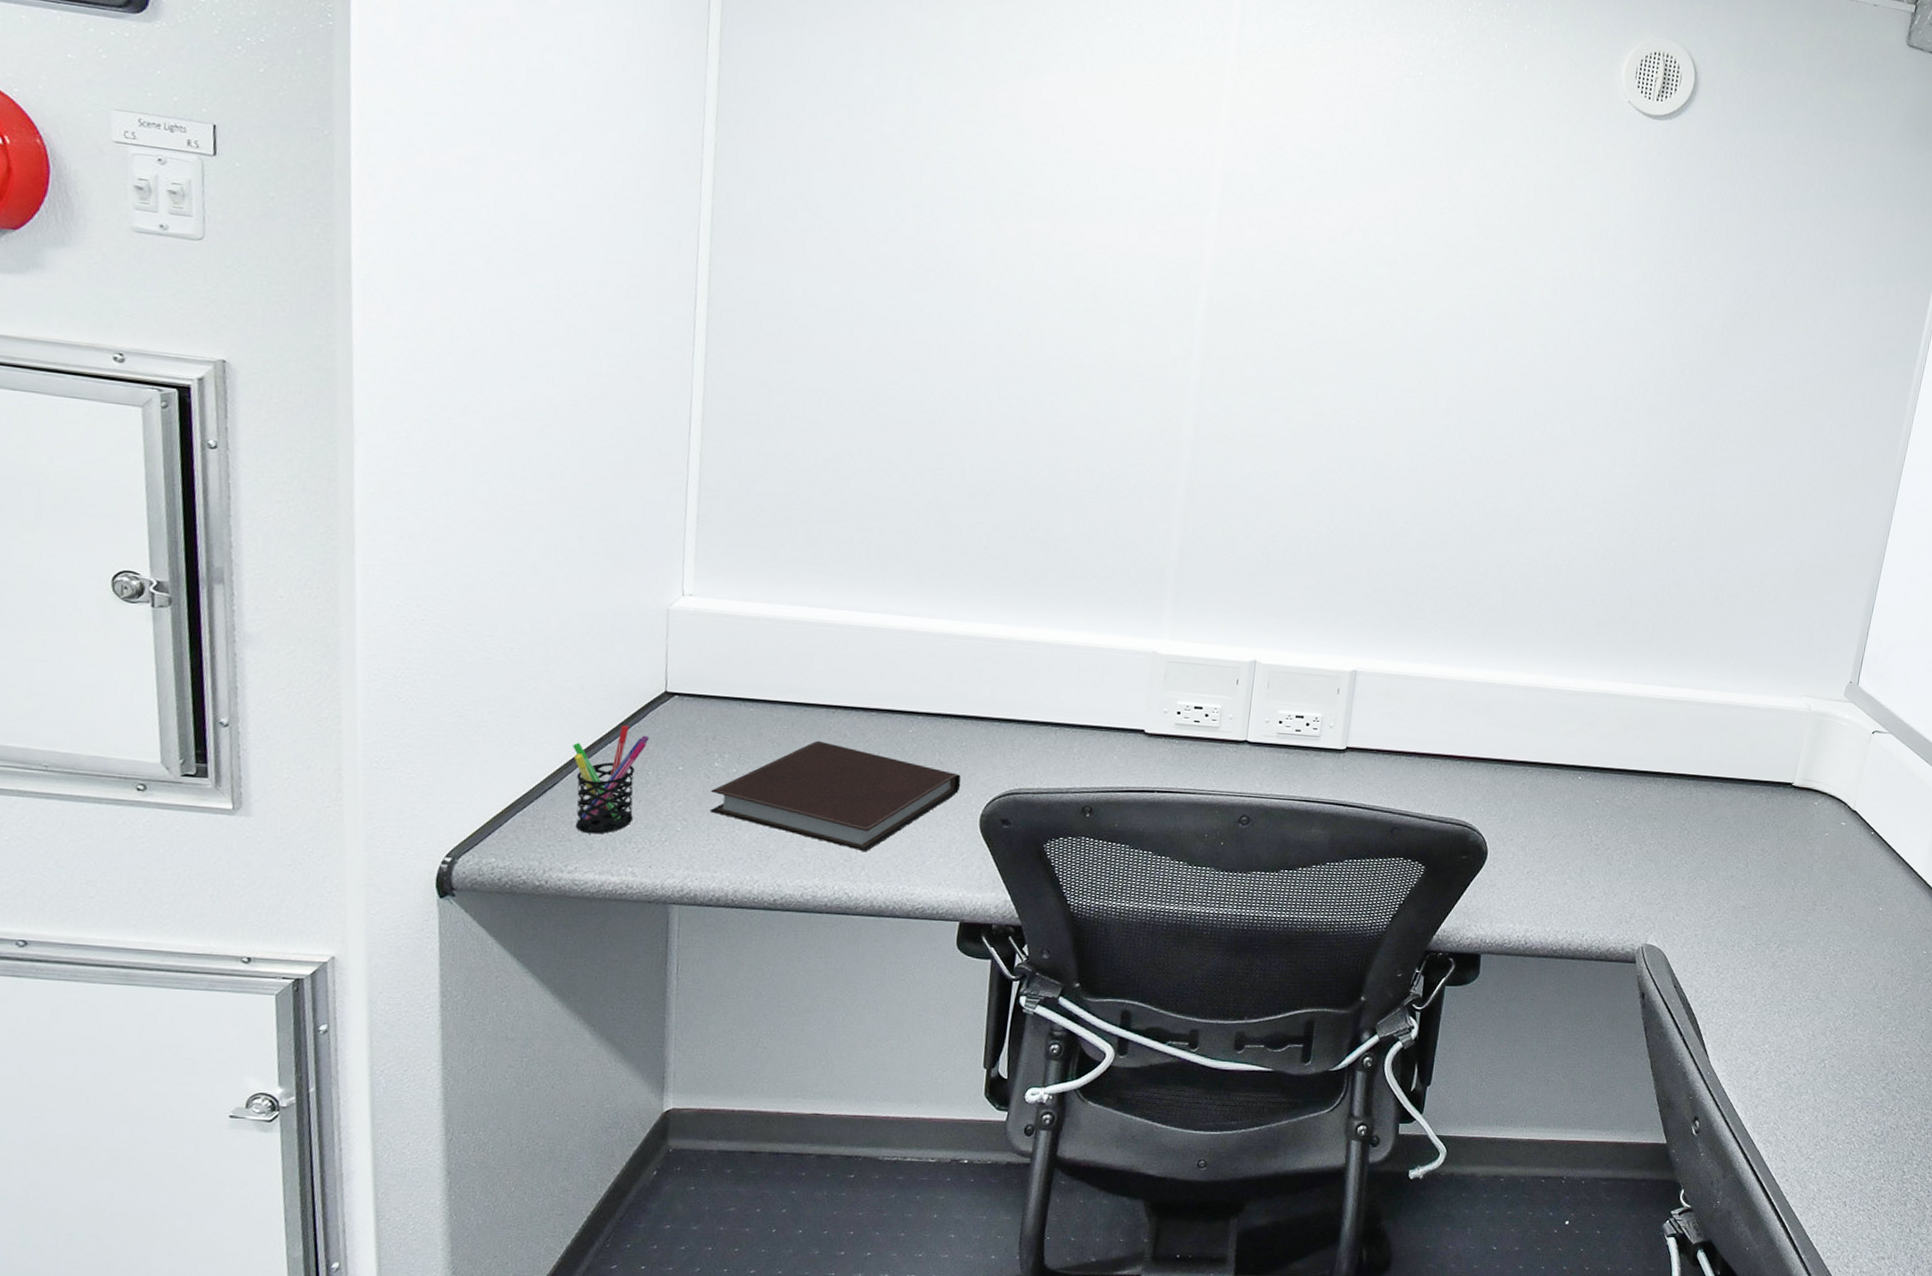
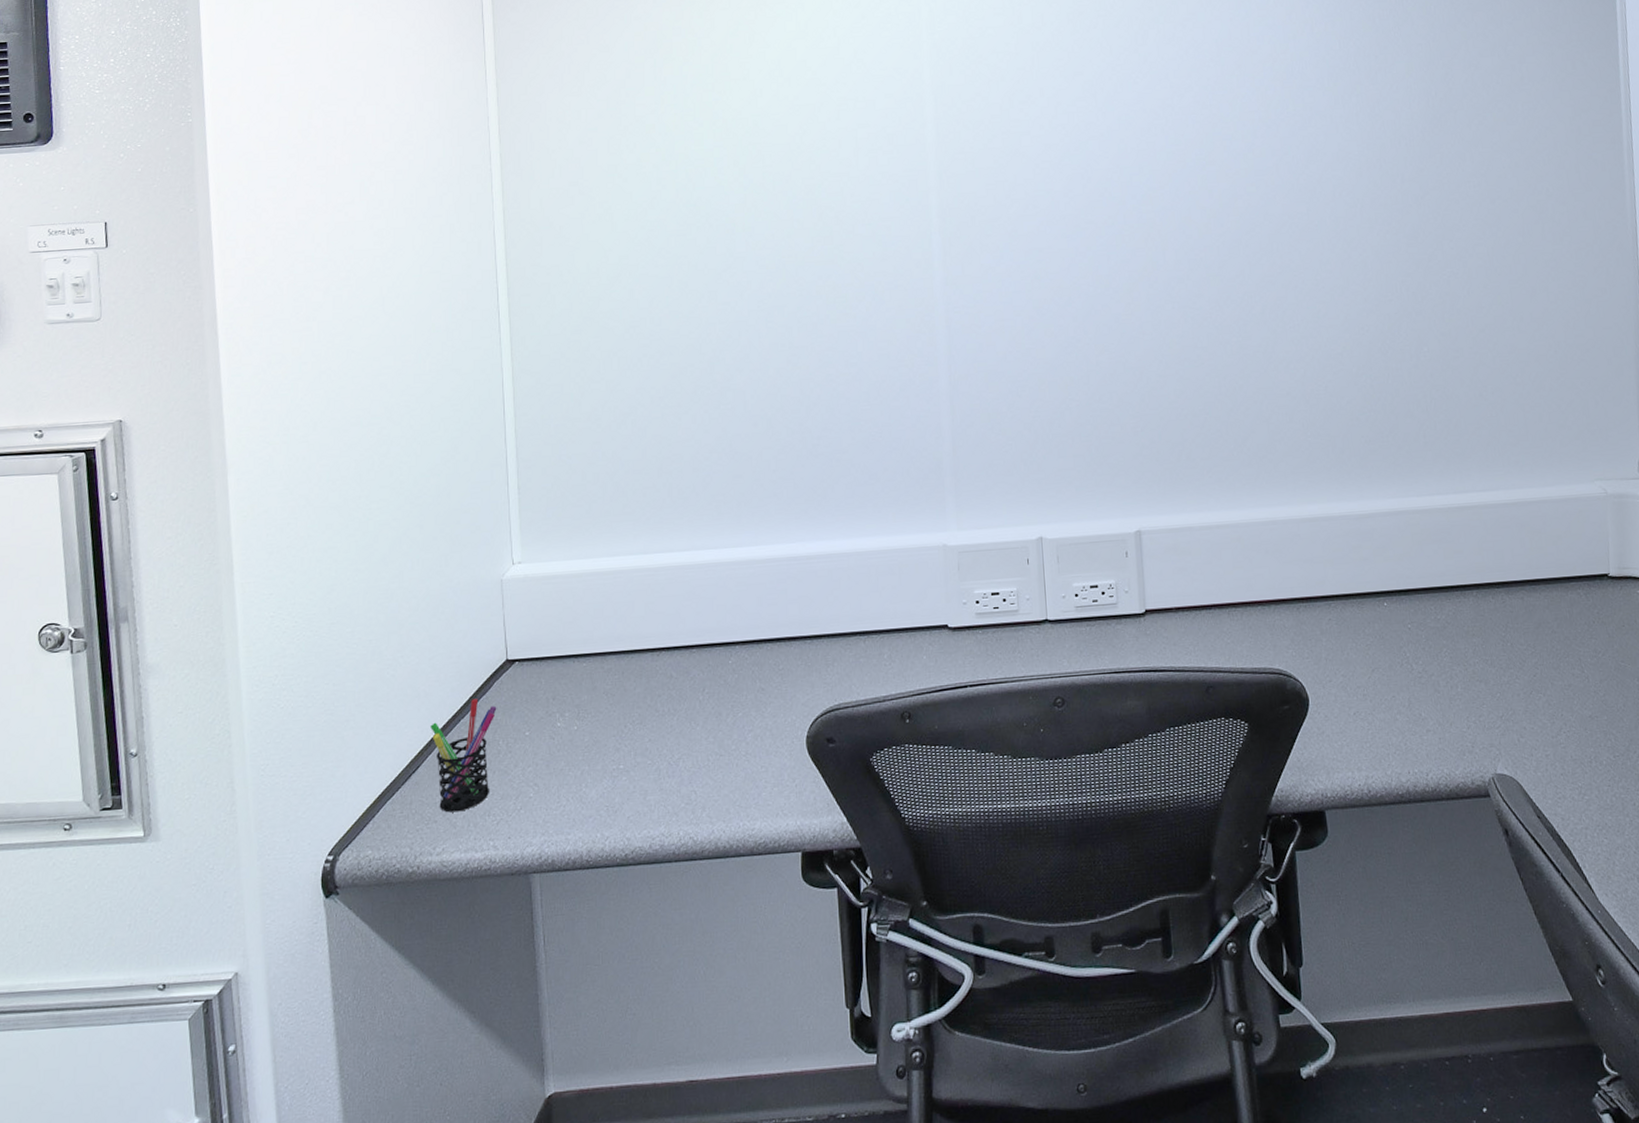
notebook: present [709,740,961,852] -> none [556,685,784,792]

